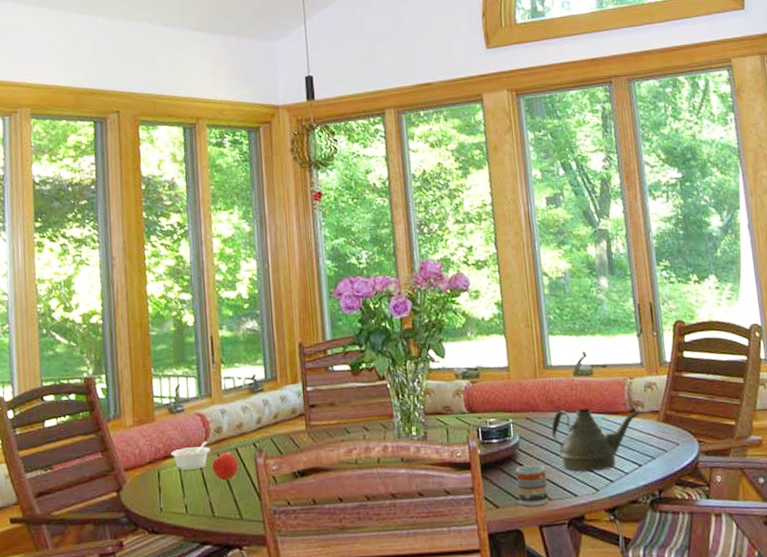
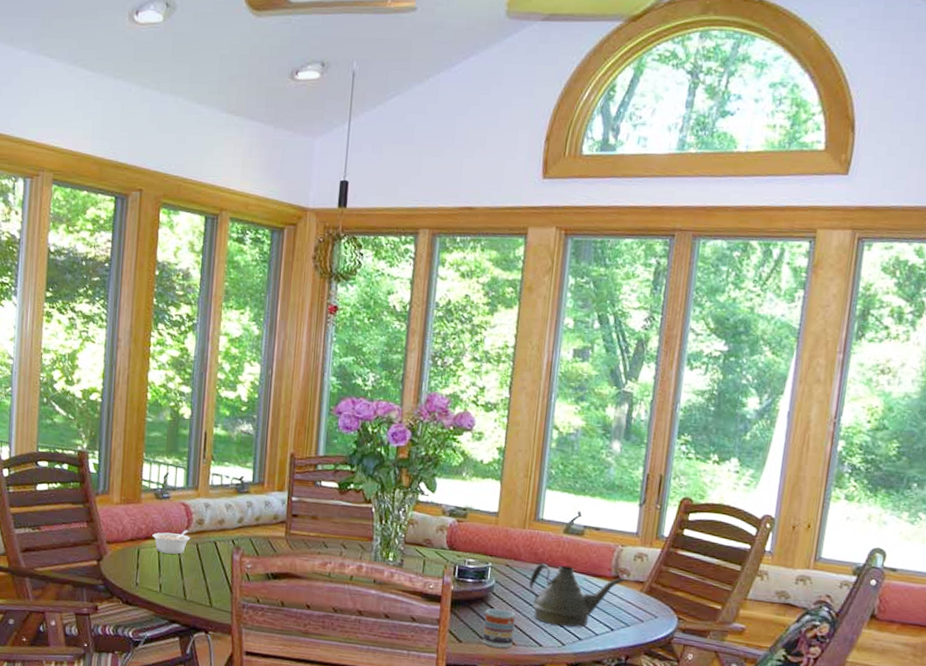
fruit: present [212,452,239,481] -> none [190,541,215,570]

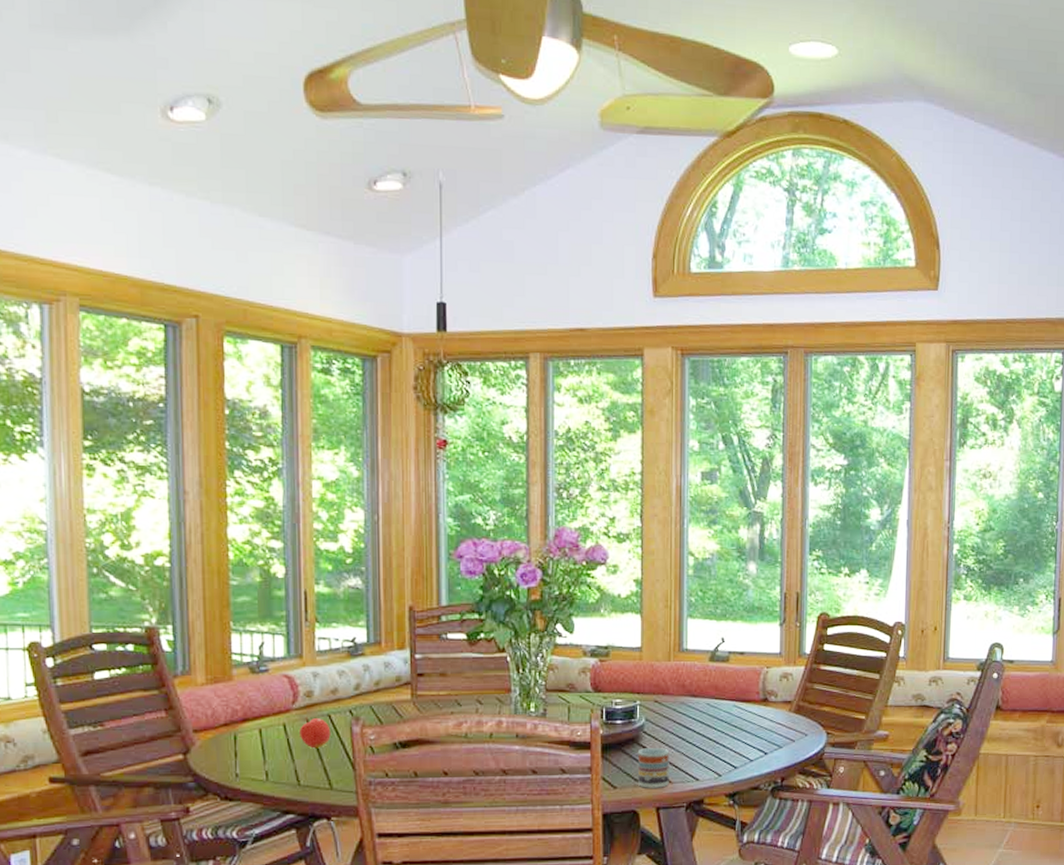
legume: present [152,530,190,554] -> none [251,705,298,735]
fruit: none [190,541,215,570] -> present [300,717,331,749]
teapot: present [529,563,625,627] -> none [680,694,773,757]

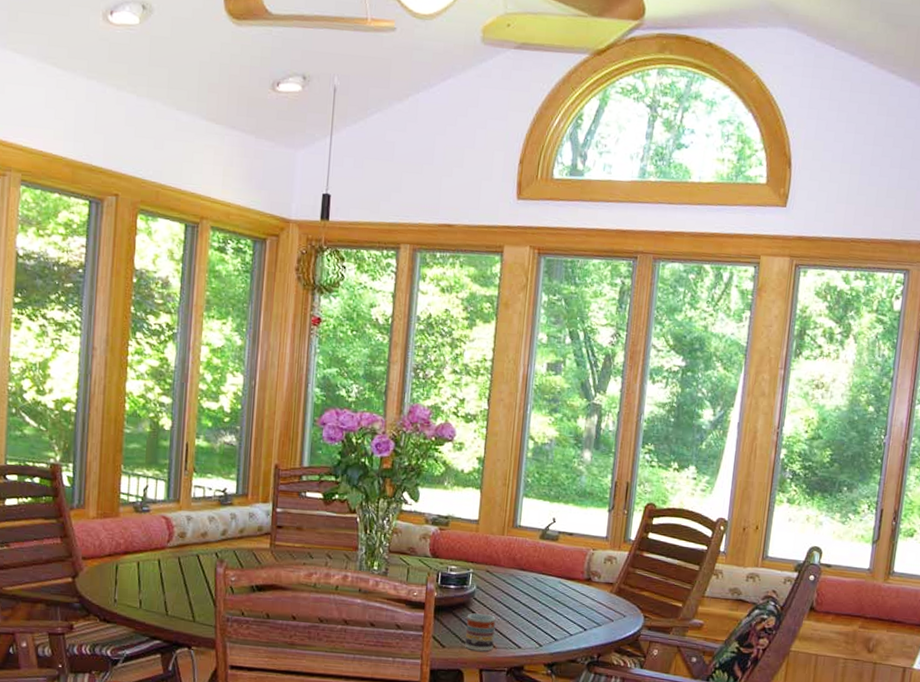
fruit: present [300,717,331,749] -> none [171,555,198,584]

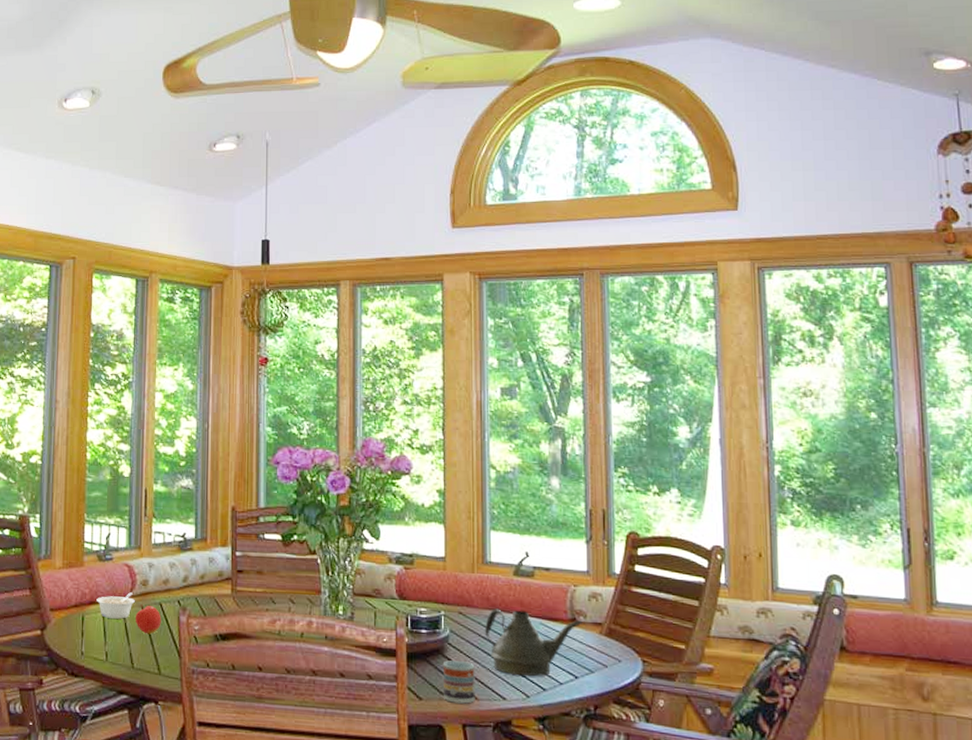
legume: none [132,544,171,569] -> present [96,592,135,619]
fruit: none [171,555,198,584] -> present [135,604,161,635]
teapot: none [508,568,596,629] -> present [485,608,582,677]

